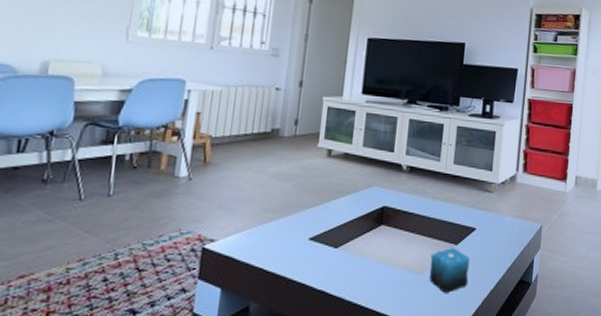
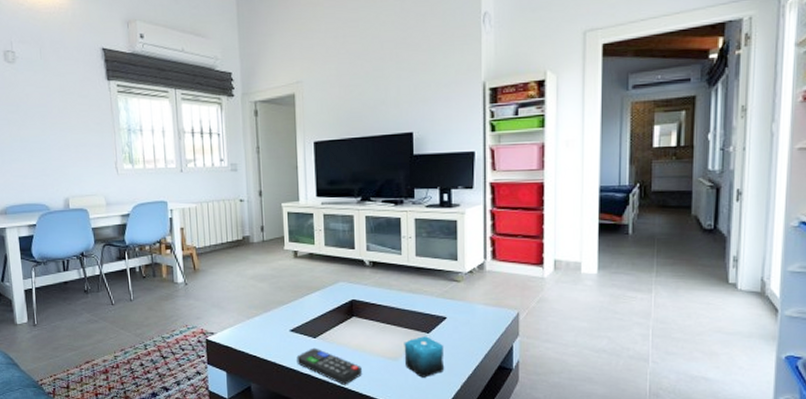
remote control: none [311,259,383,303] -> present [296,347,362,385]

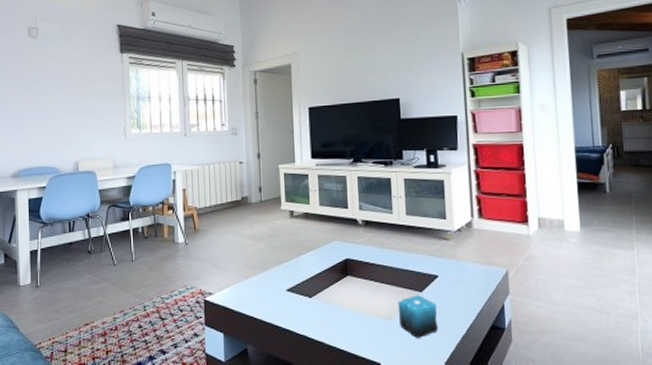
remote control: present [296,347,362,385] -> none [293,307,357,347]

